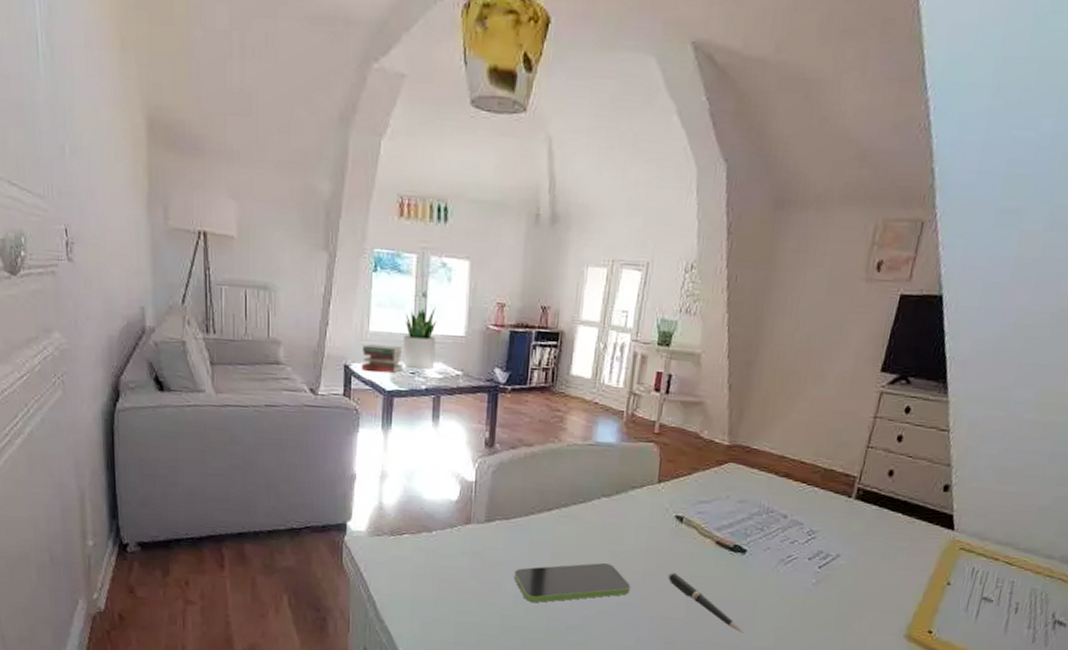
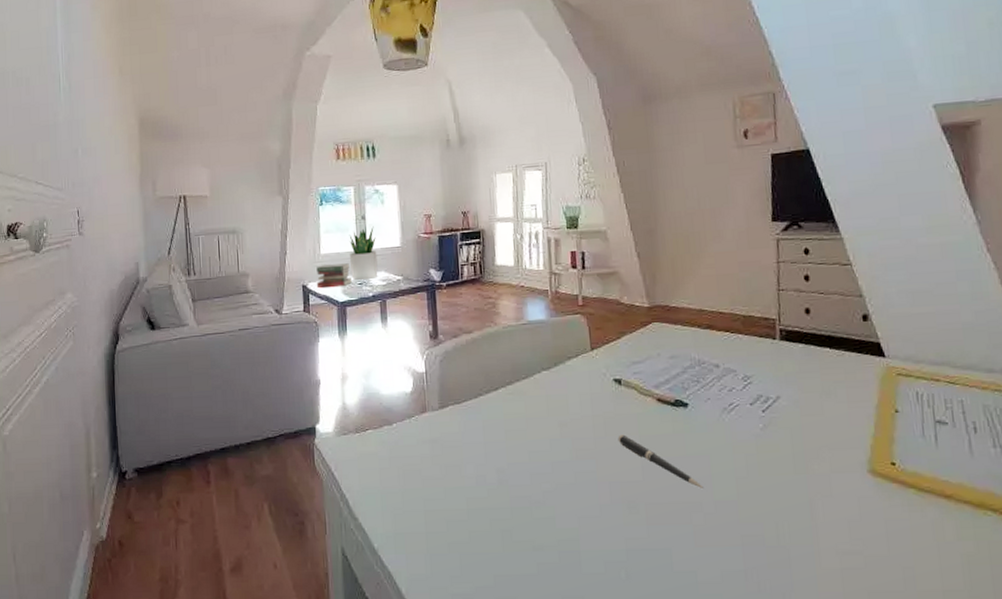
phone: present [514,563,630,603] -> none [472,434,584,481]

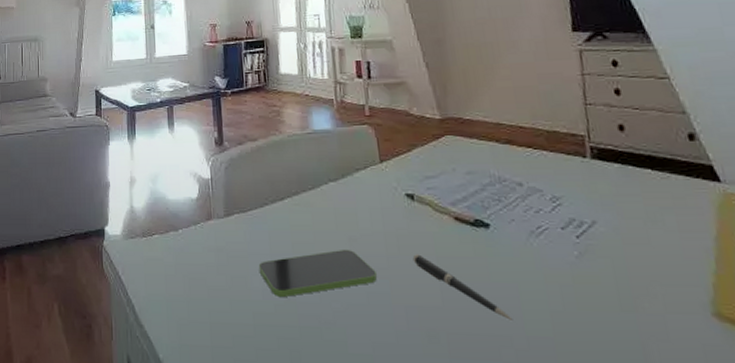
books: present [316,263,352,288] -> none [108,70,141,93]
planter: present [349,226,378,281] -> none [139,35,166,87]
phone: none [472,434,584,481] -> present [258,250,377,297]

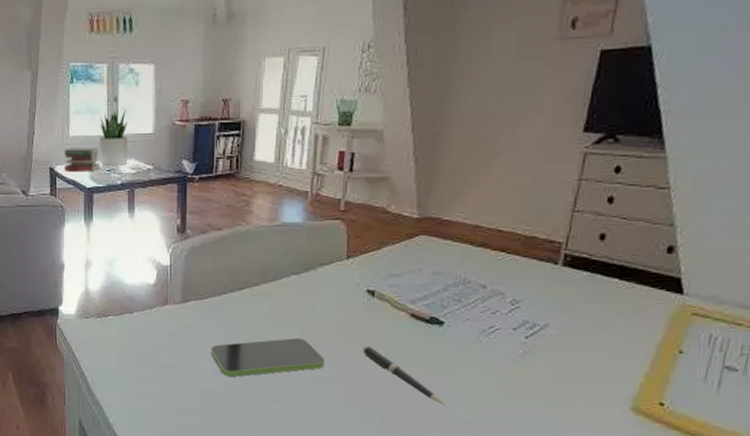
books: none [108,70,141,93] -> present [64,148,100,173]
planter: none [139,35,166,87] -> present [99,109,128,167]

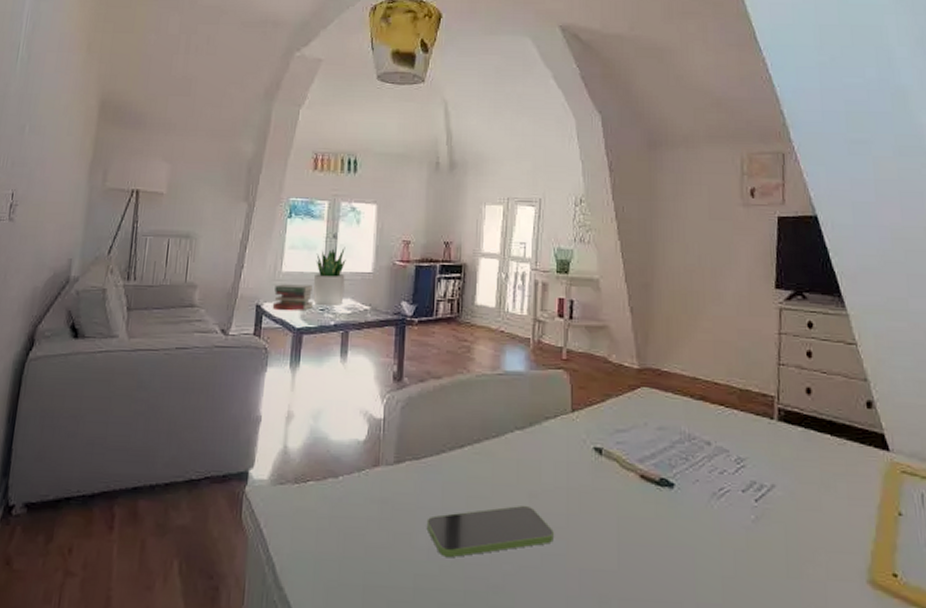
pen: present [362,345,446,405] -> none [593,513,686,586]

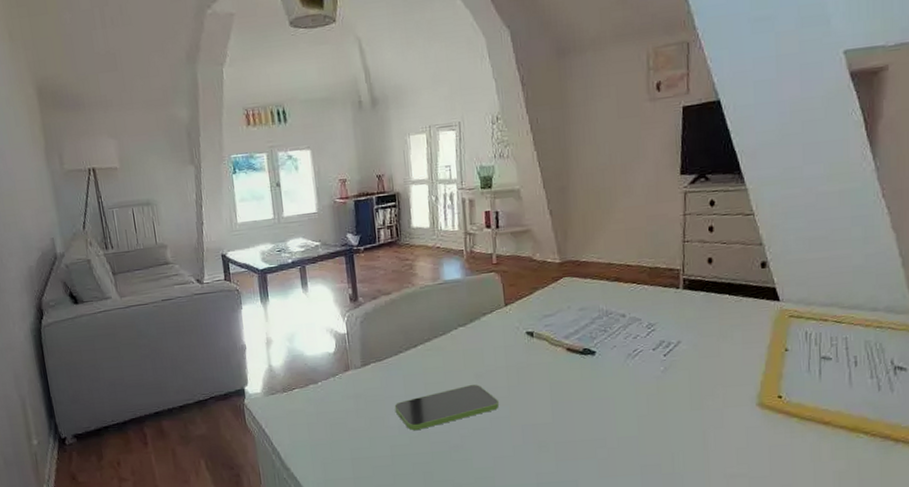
books: present [272,284,313,312] -> none [234,231,271,256]
planter: present [313,247,346,307] -> none [264,193,296,248]

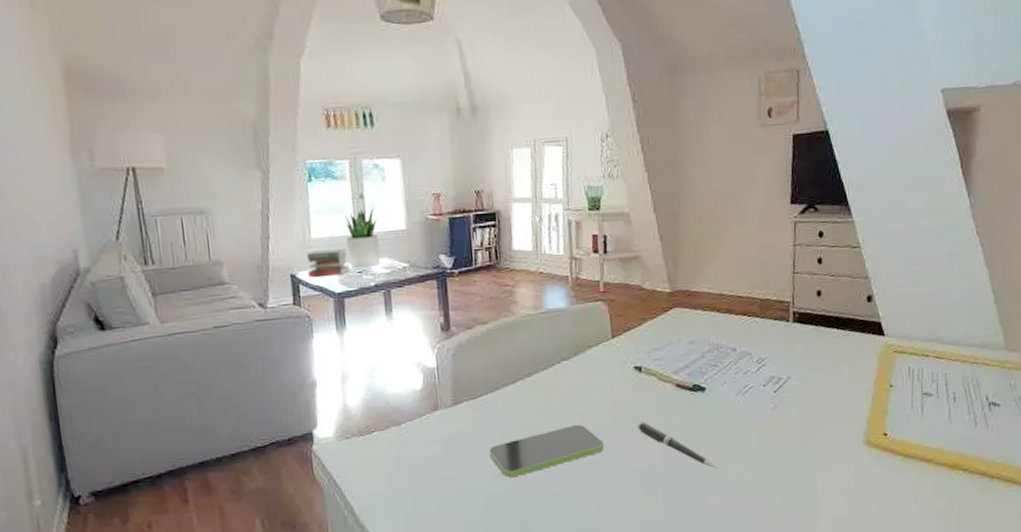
books: none [234,231,271,256] -> present [307,249,350,277]
planter: none [264,193,296,248] -> present [344,206,381,269]
pen: none [530,382,608,427] -> present [637,421,718,469]

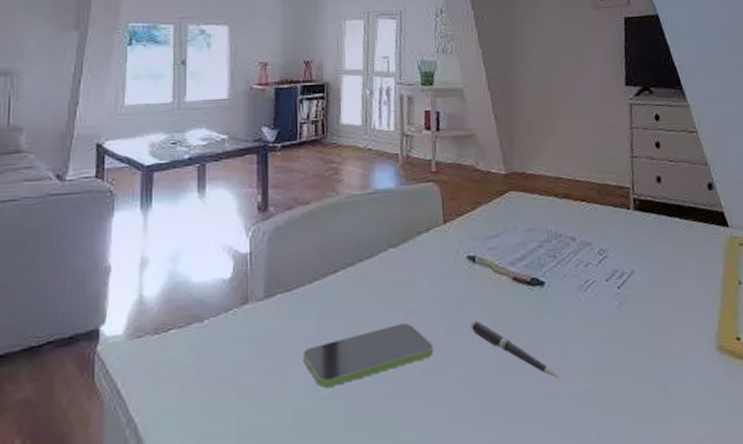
books: present [307,249,350,277] -> none [115,117,163,147]
planter: present [344,206,381,269] -> none [163,73,198,140]

